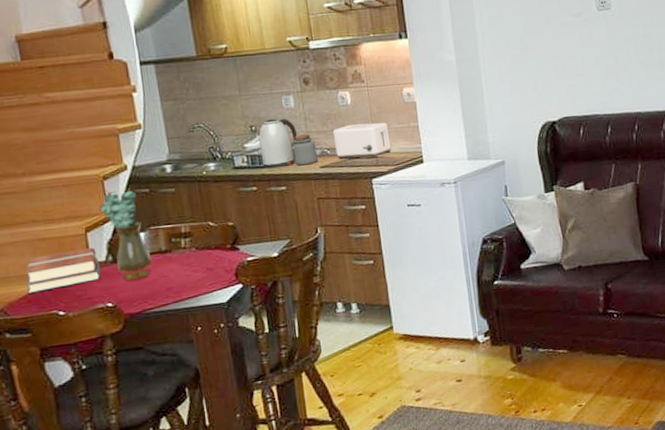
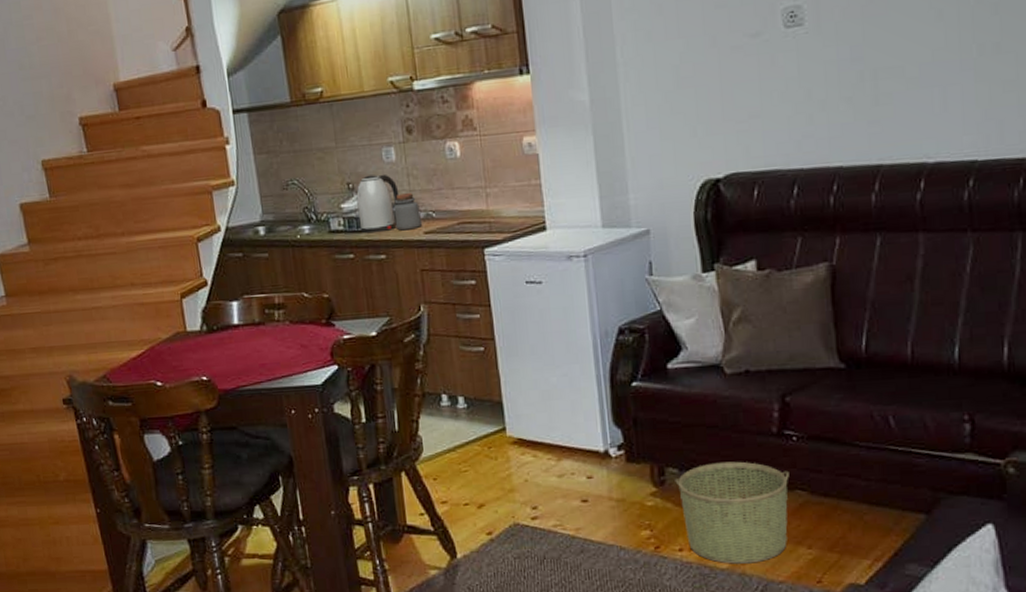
books: present [25,247,101,294] -> none [125,315,196,361]
vase: present [99,188,153,283] -> none [194,251,246,355]
toaster: present [332,122,391,159] -> none [439,179,507,224]
basket: none [529,336,613,418] -> present [675,461,789,564]

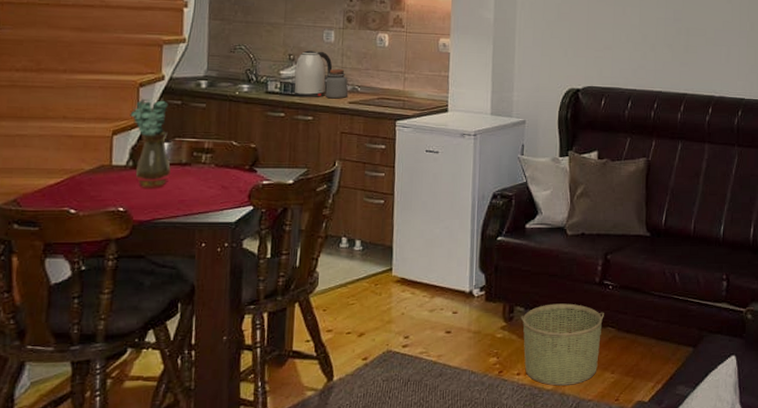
vase: none [194,251,246,355] -> present [130,96,171,189]

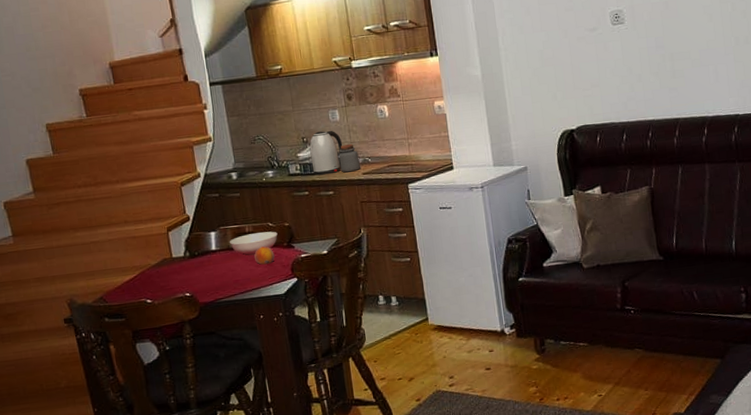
vase: present [130,96,171,189] -> none [178,193,222,275]
bowl: none [182,150,241,175] -> present [229,231,278,256]
fruit: none [208,167,233,188] -> present [254,246,275,266]
basket: present [520,303,604,386] -> none [552,331,631,407]

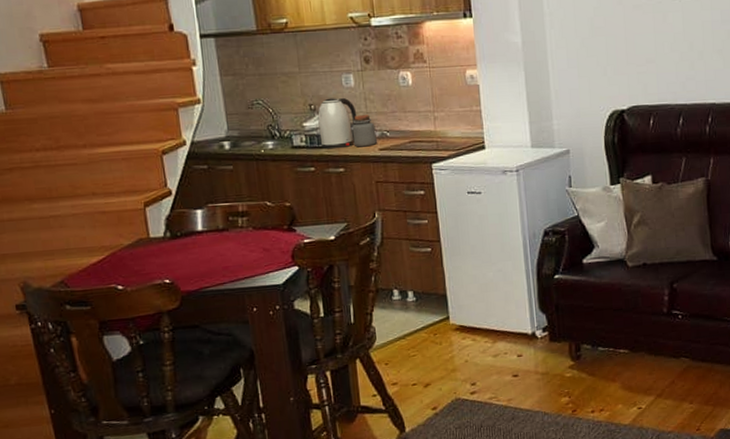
bowl: present [229,231,278,256] -> none [218,211,277,239]
fruit: present [254,246,275,266] -> none [248,228,273,251]

